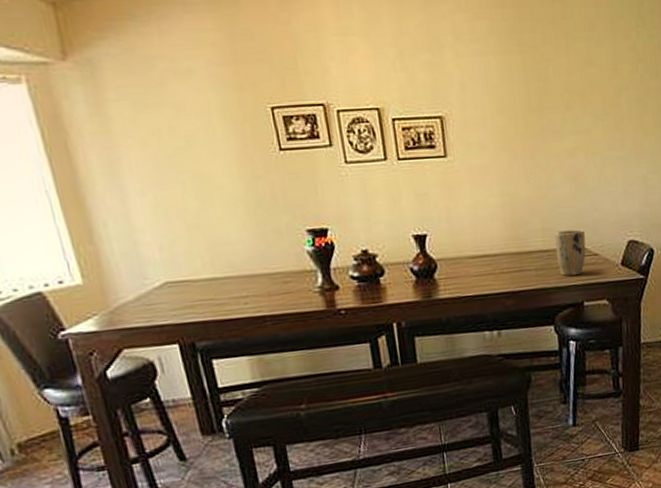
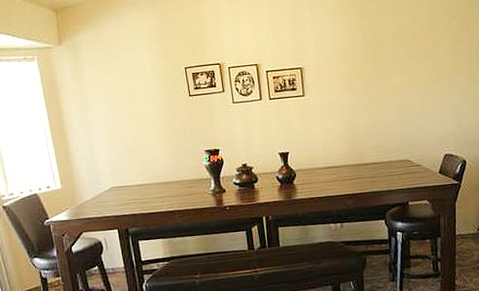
plant pot: present [555,229,586,277] -> none [386,146,411,182]

